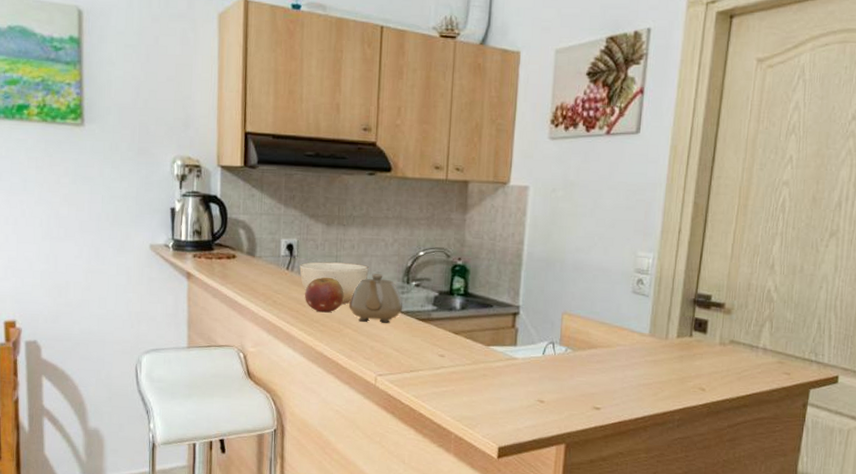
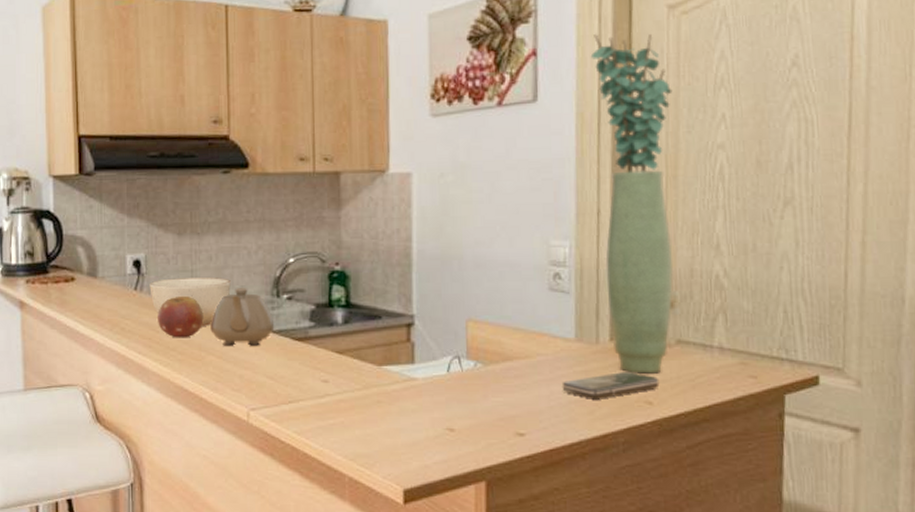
mobile phone: none [634,363,713,384] -> present [561,372,660,399]
vase: none [678,78,752,366] -> present [590,33,674,374]

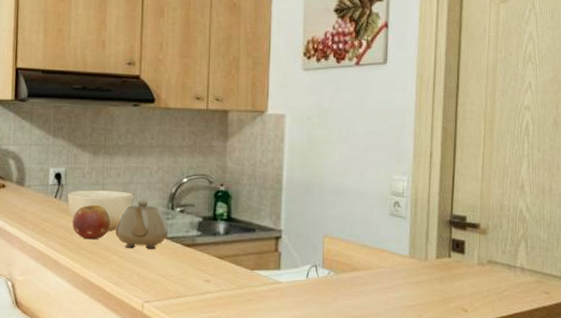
mobile phone: present [561,372,660,399] -> none [397,284,474,306]
vase: present [590,33,674,374] -> none [429,13,492,287]

